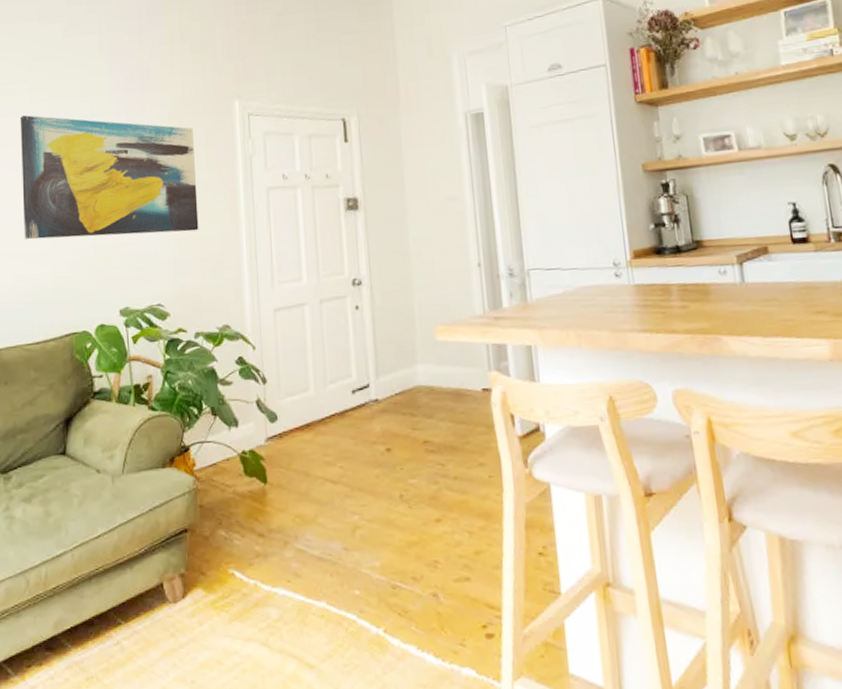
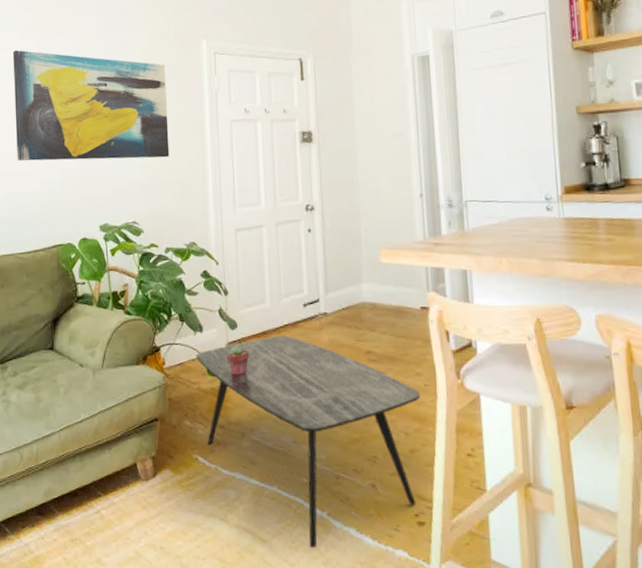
coffee table: none [230,426,485,671] -> present [196,335,421,548]
potted succulent: none [265,439,292,476] -> present [226,344,250,376]

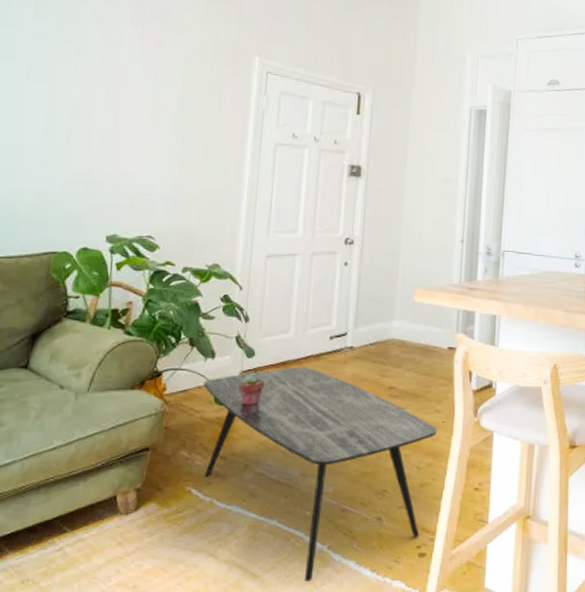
wall art: present [12,50,170,161] -> none [9,29,209,172]

